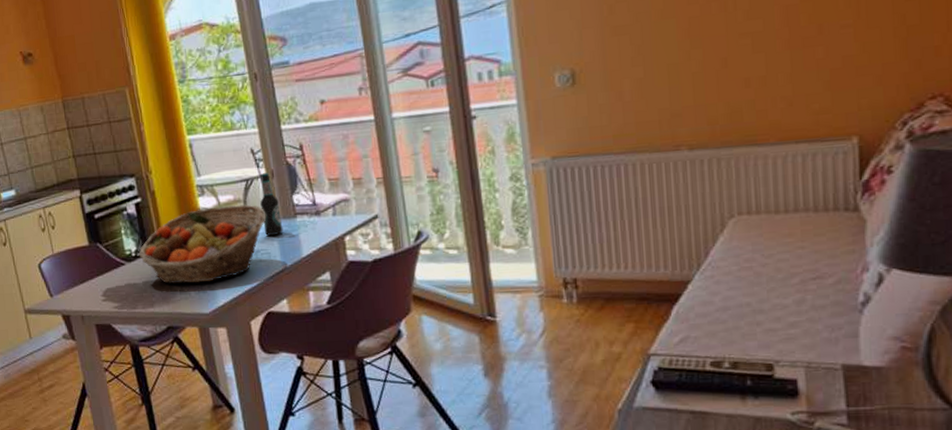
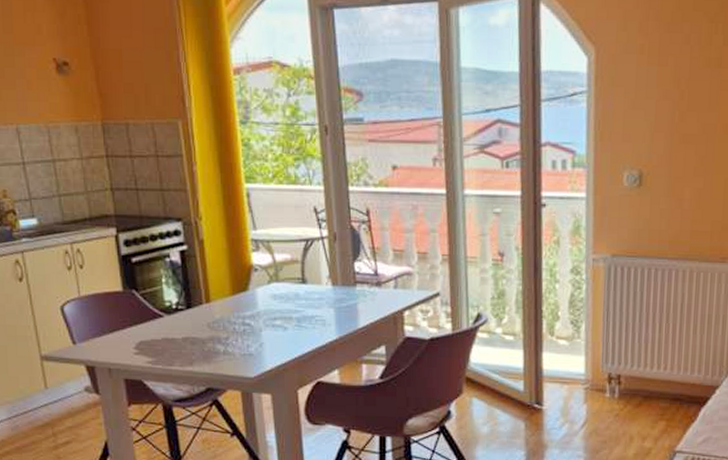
fruit basket: present [138,204,266,285] -> none [180,265,324,345]
bottle: present [260,173,283,236] -> none [319,235,341,302]

